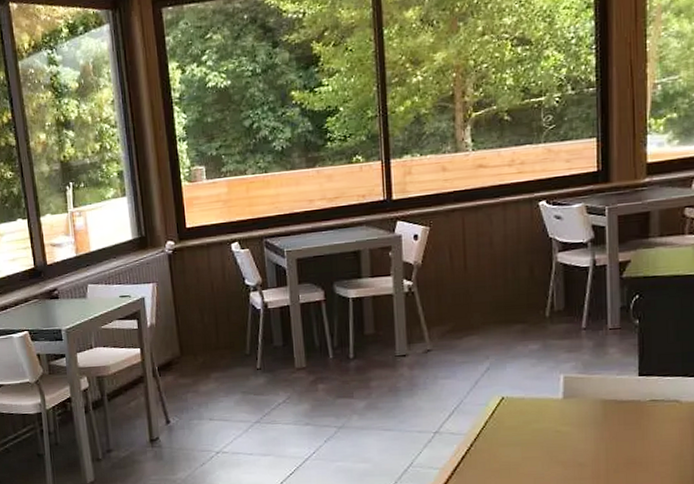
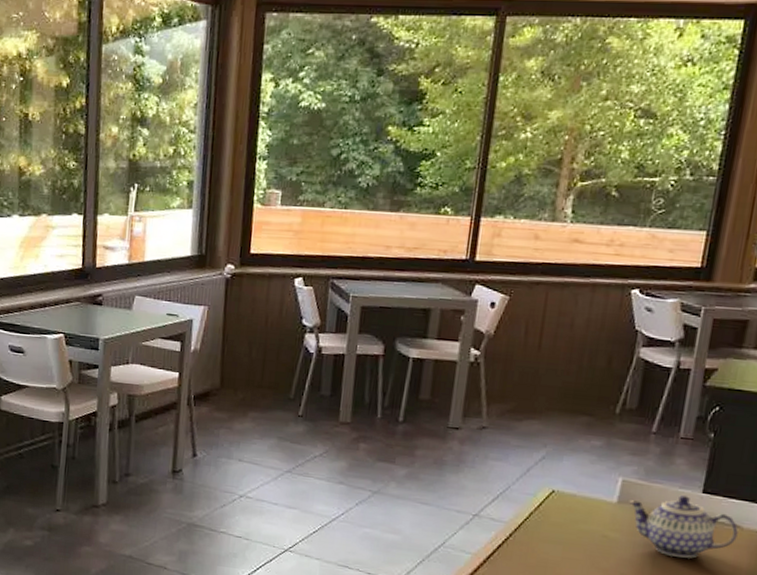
teapot: none [573,381,678,439] -> present [629,495,739,559]

